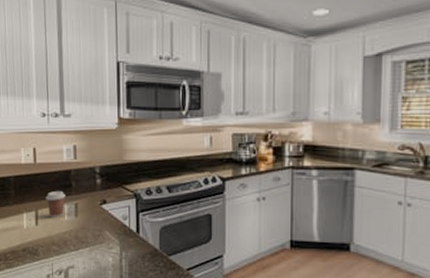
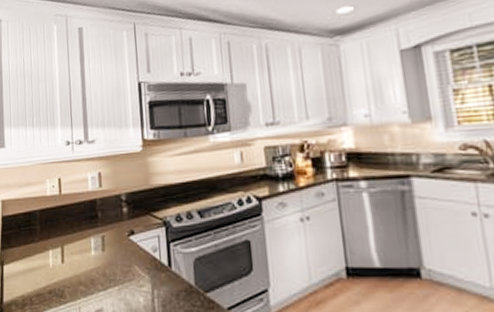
coffee cup: present [45,190,66,218] -> none [71,222,92,253]

